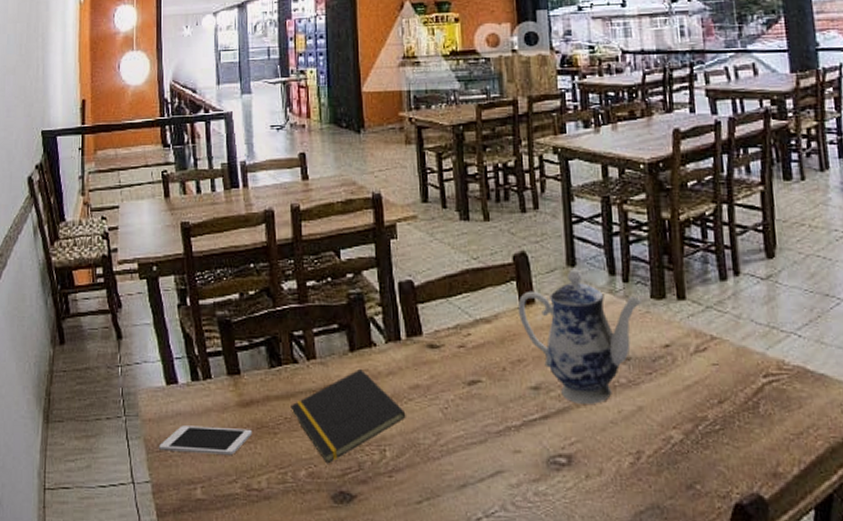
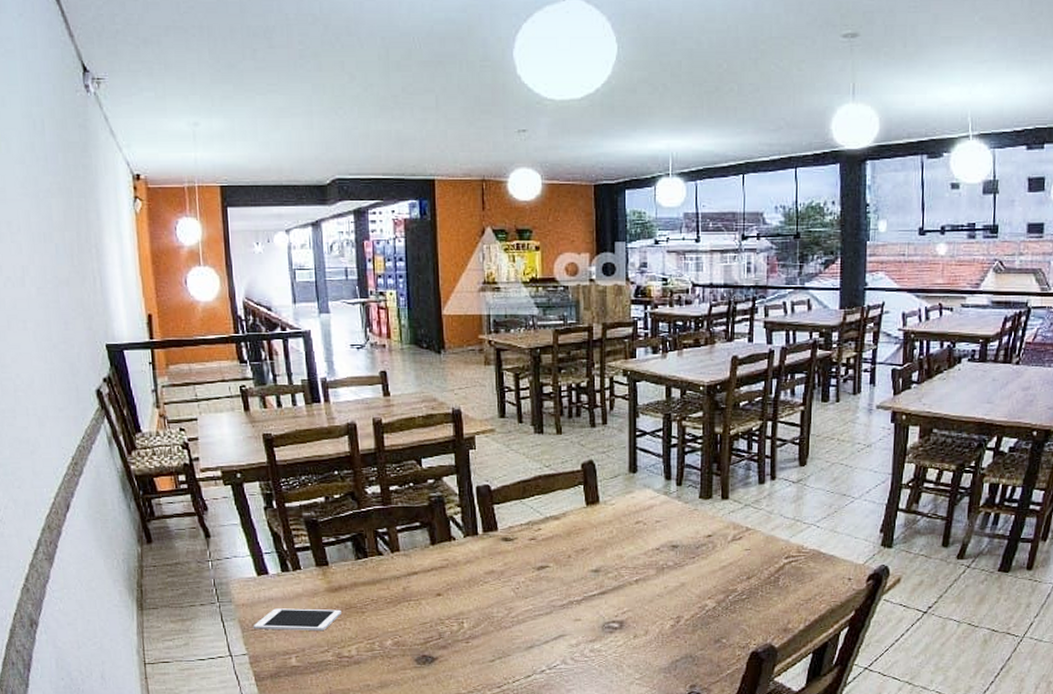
notepad: present [290,368,406,464] -> none [377,558,482,635]
teapot: present [517,269,641,404] -> none [583,475,691,582]

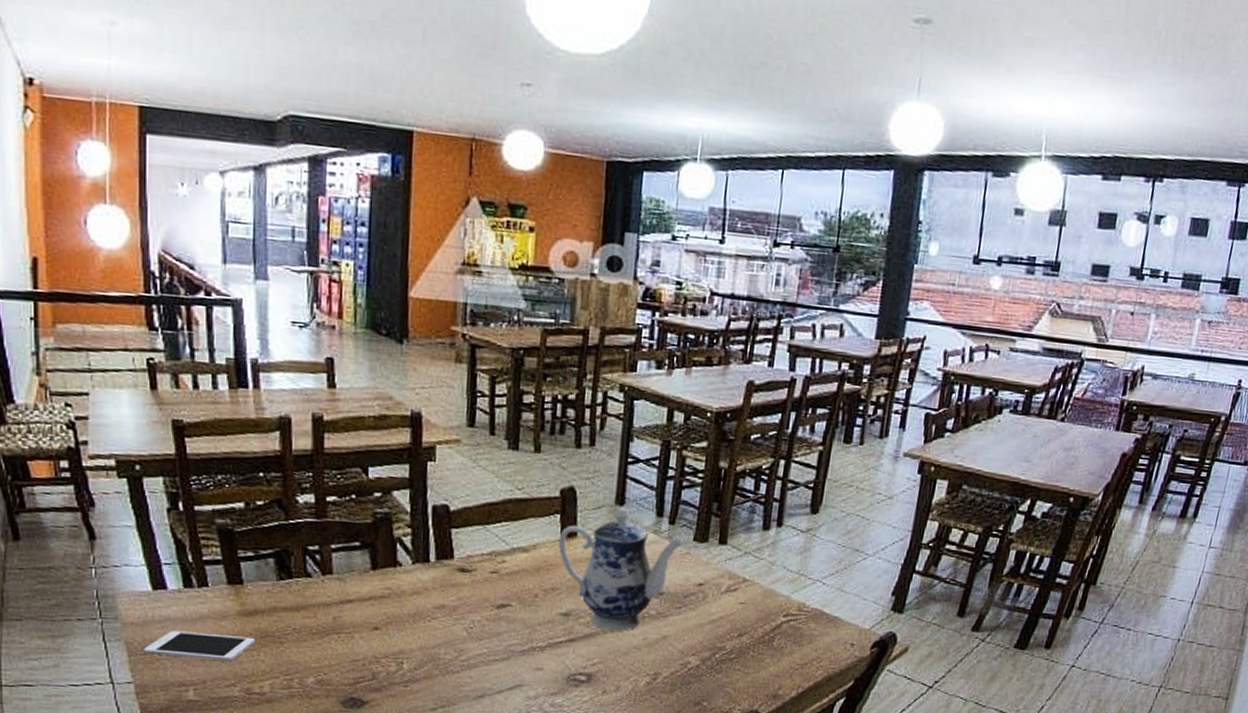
teapot: none [583,475,691,582] -> present [558,507,684,631]

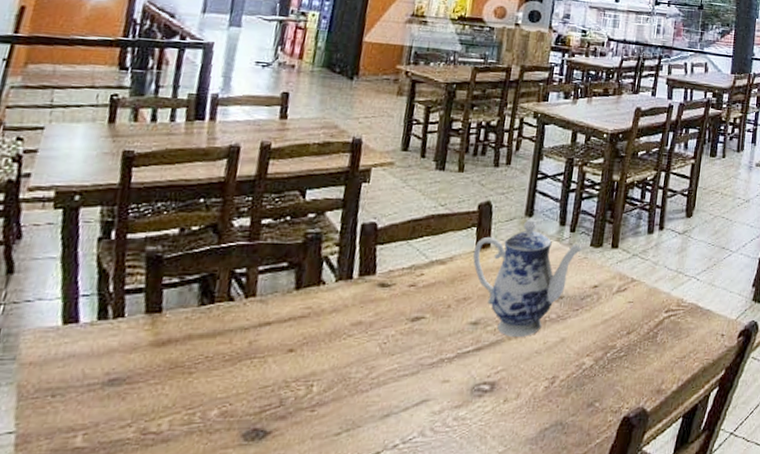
cell phone: present [142,631,255,662] -> none [34,368,163,399]

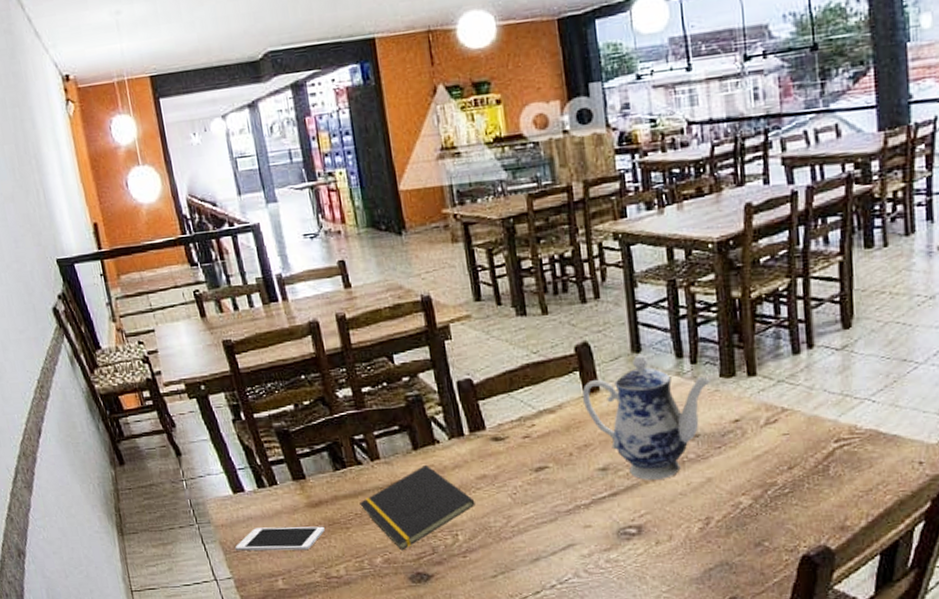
cell phone: none [34,368,163,399] -> present [234,526,325,551]
notepad: none [215,306,343,402] -> present [359,464,476,551]

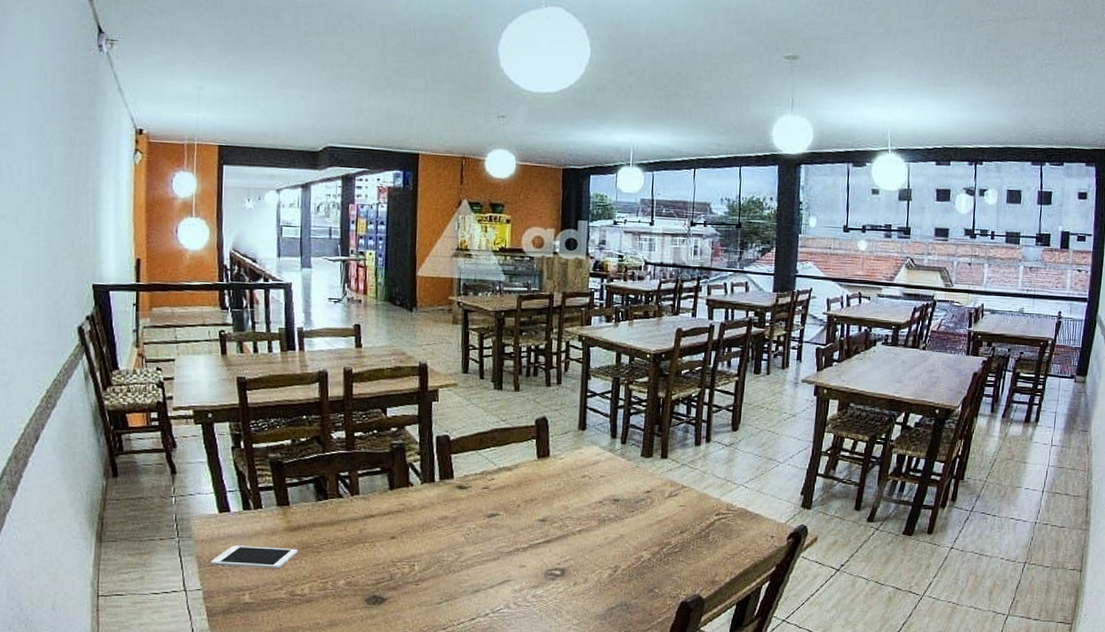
notepad: present [359,464,476,551] -> none [334,503,434,576]
teapot: present [582,354,710,480] -> none [535,432,633,533]

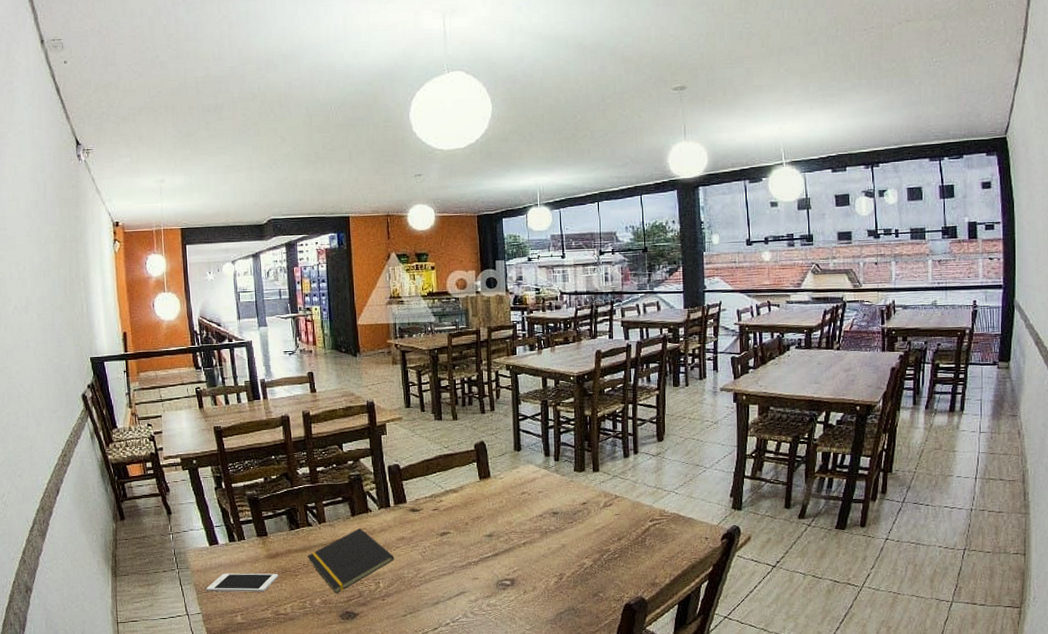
notepad: none [334,503,434,576] -> present [307,527,395,594]

